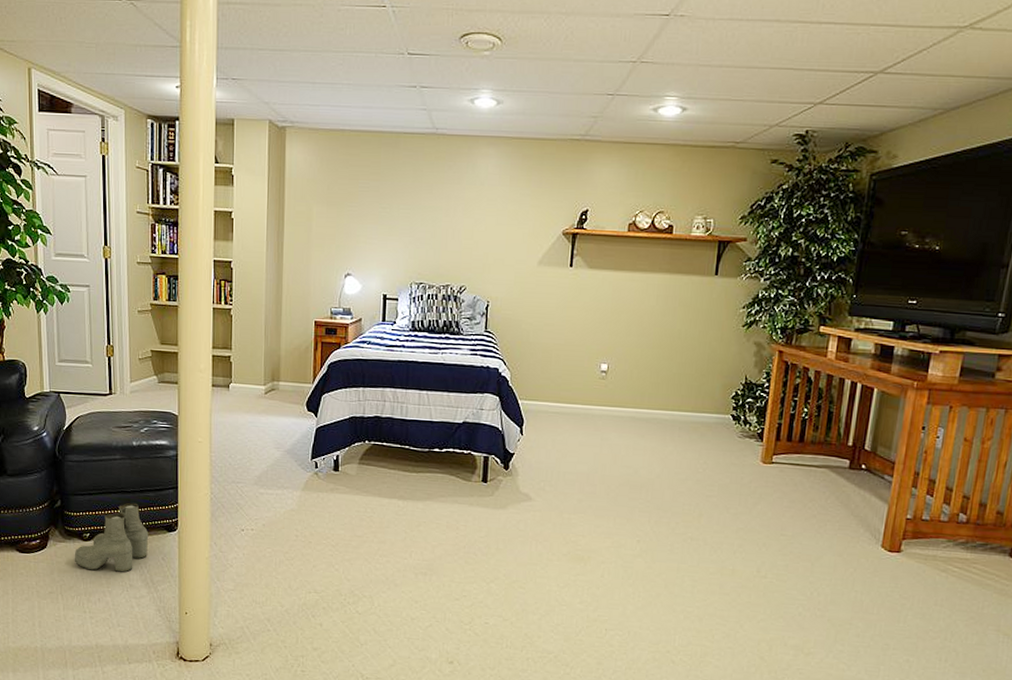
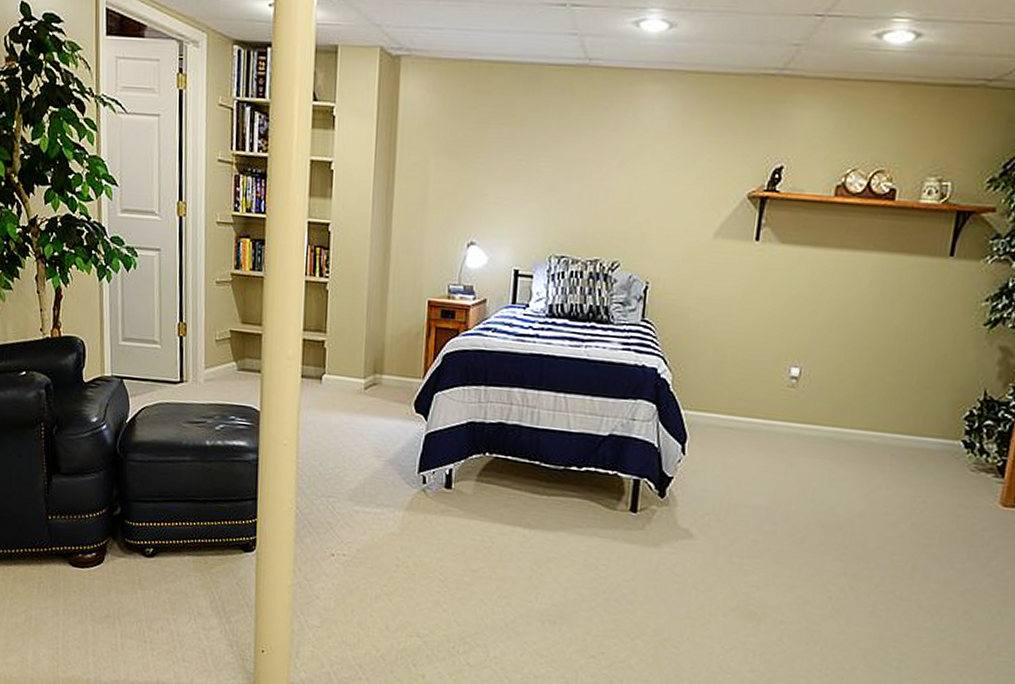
boots: present [74,502,149,573] -> none [134,514,222,598]

